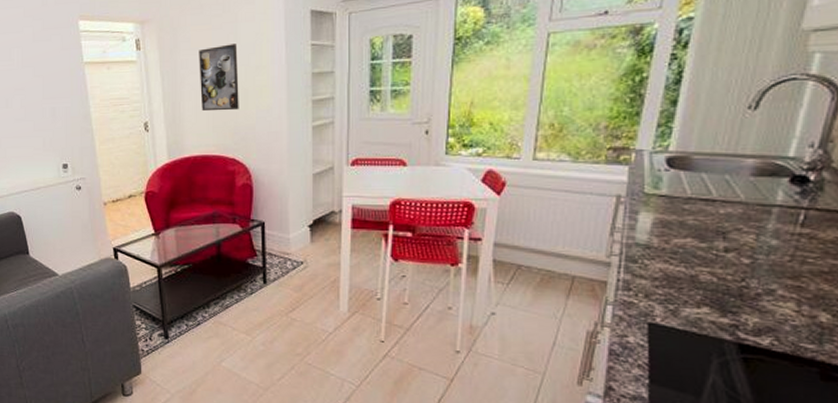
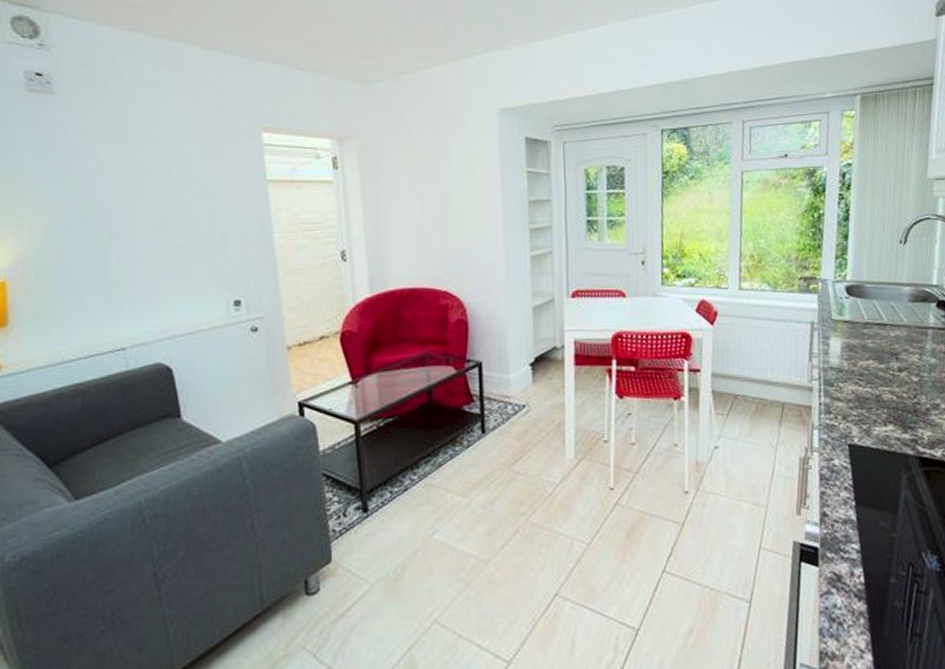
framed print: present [199,44,239,112] -> none [406,167,452,239]

